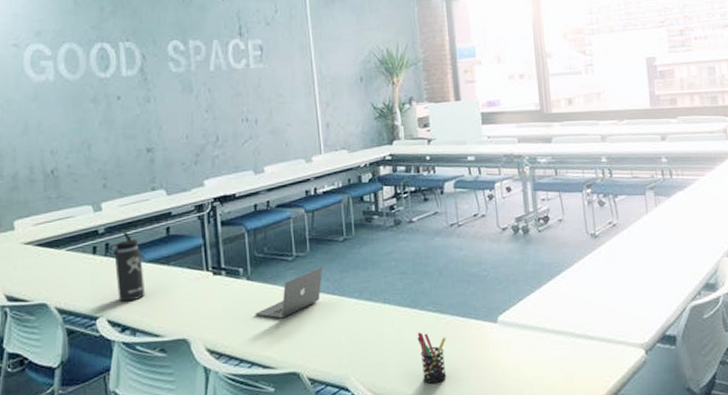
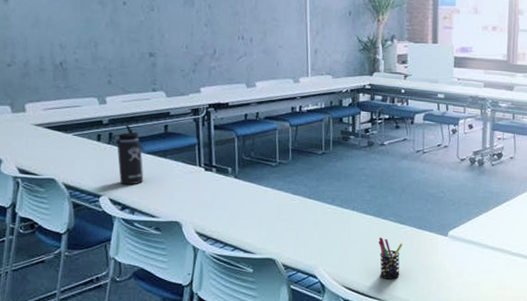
laptop: present [255,267,322,319] -> none [240,174,301,214]

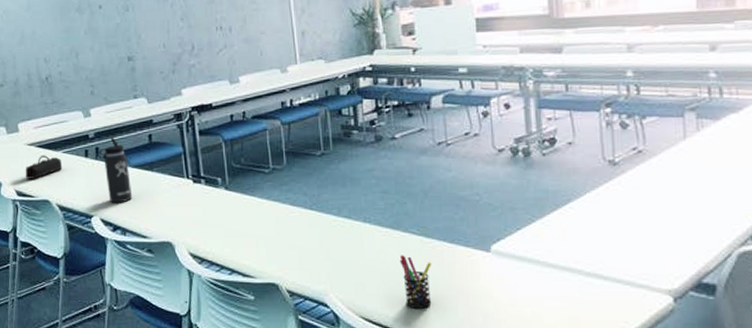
pencil case: none [29,136,72,158] -> present [25,155,63,179]

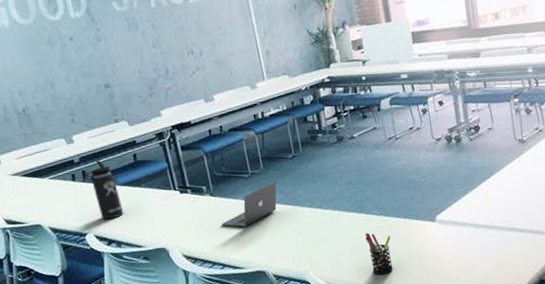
pencil case: present [25,155,63,179] -> none [12,183,51,208]
laptop: none [234,181,300,230] -> present [221,181,277,227]

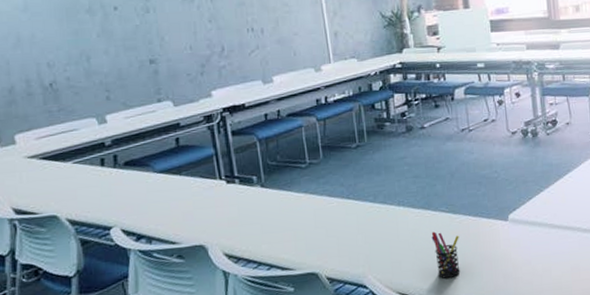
thermos bottle: present [85,159,124,220] -> none [117,143,159,212]
laptop: present [221,181,277,227] -> none [271,173,337,223]

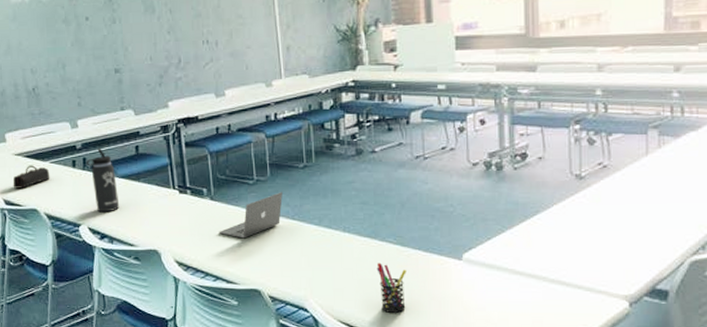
pencil case: none [25,167,73,195] -> present [13,165,50,189]
thermos bottle: none [117,143,159,212] -> present [86,148,120,213]
laptop: none [271,173,337,223] -> present [219,192,283,239]

